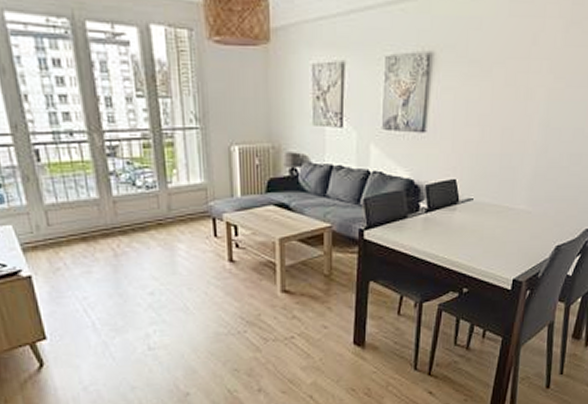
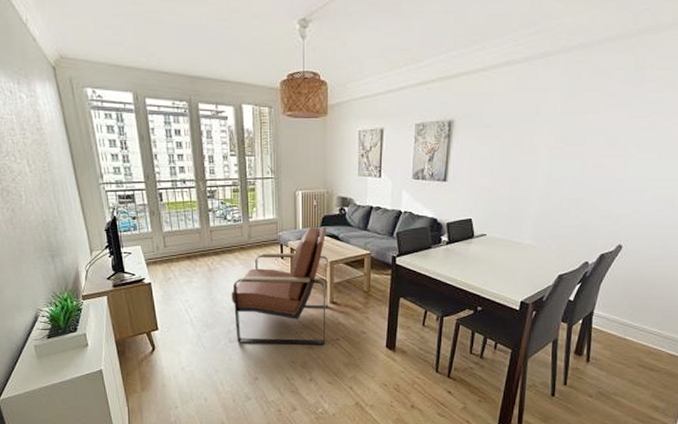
armchair: none [147,193,280,350] -> present [231,226,329,345]

